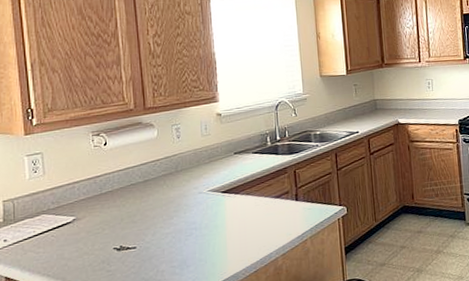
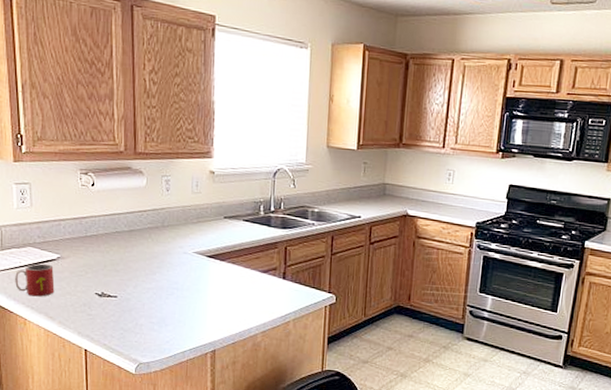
mug: none [29,227,71,264] -> present [15,263,55,297]

